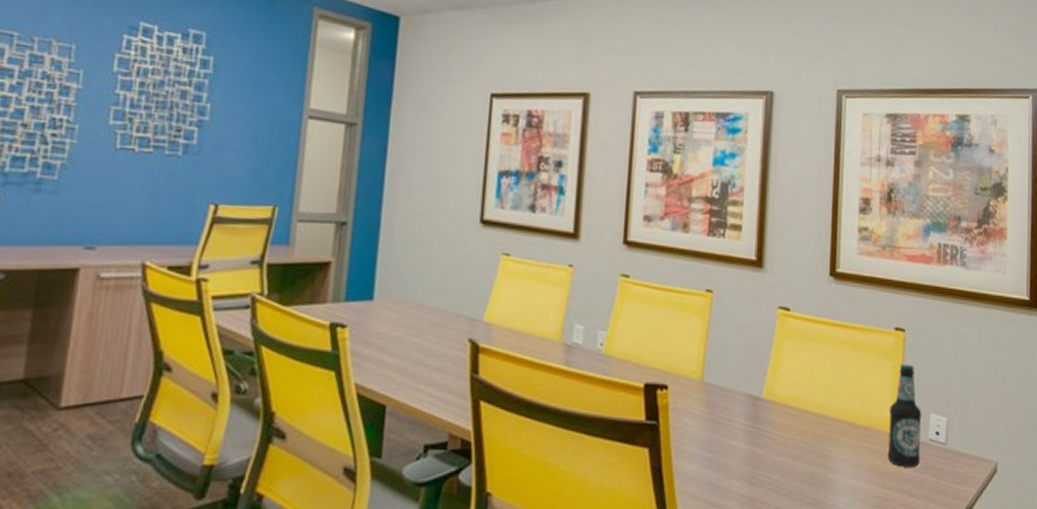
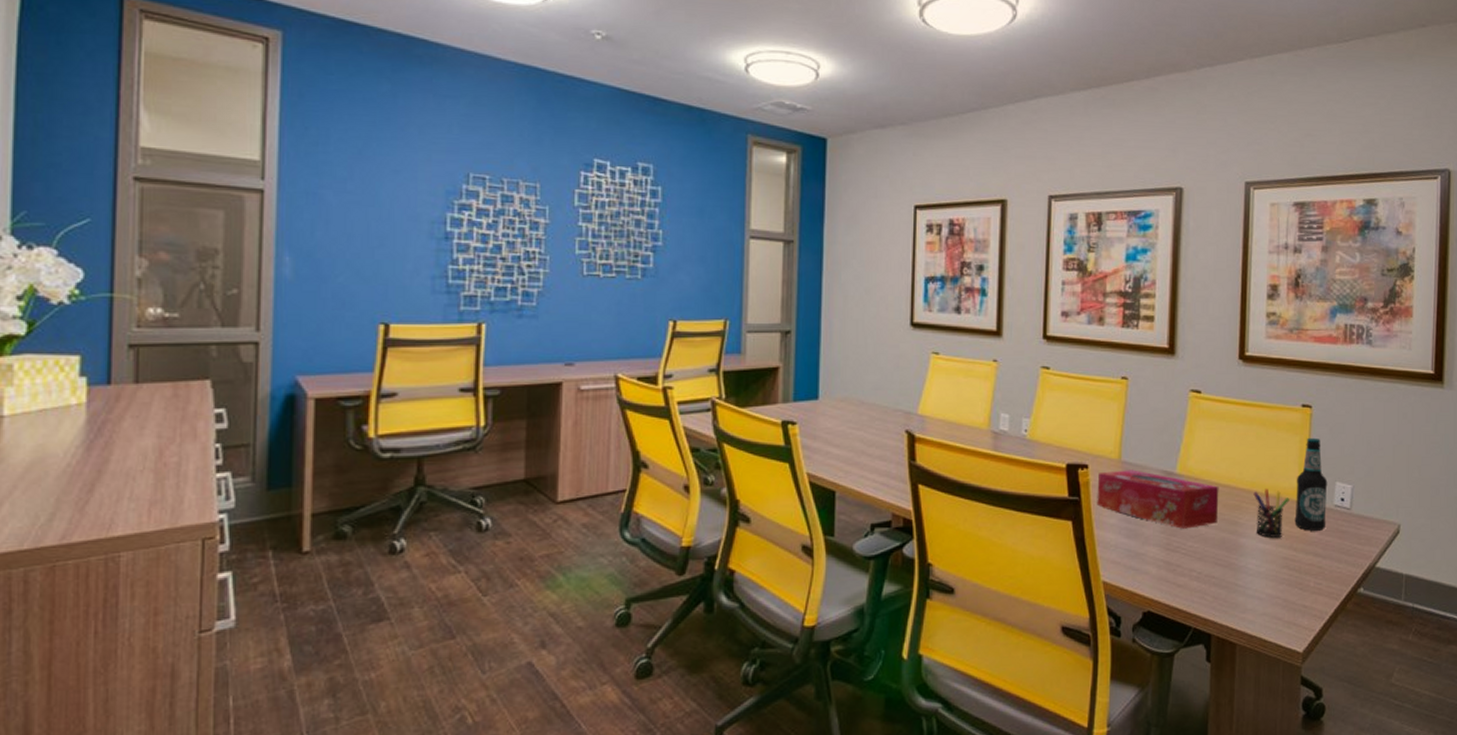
tissue box: none [676,392,808,461] -> present [1097,470,1219,529]
pen holder: none [844,418,882,473] -> present [1253,488,1290,538]

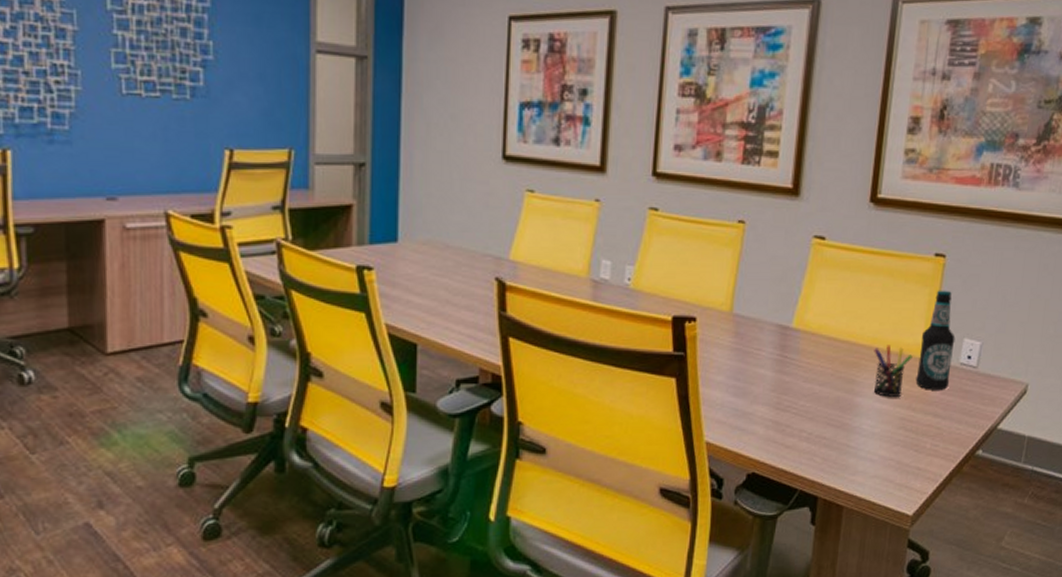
tissue box: present [1097,470,1219,529] -> none [704,323,838,387]

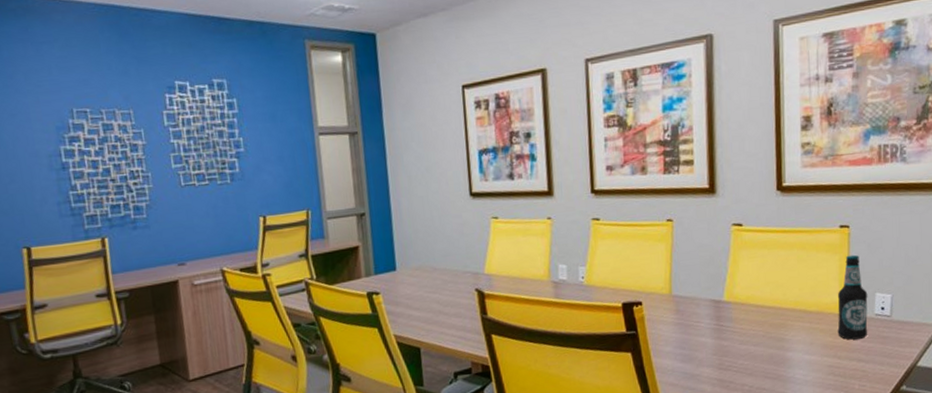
pen holder: present [873,344,913,397] -> none [797,305,832,350]

